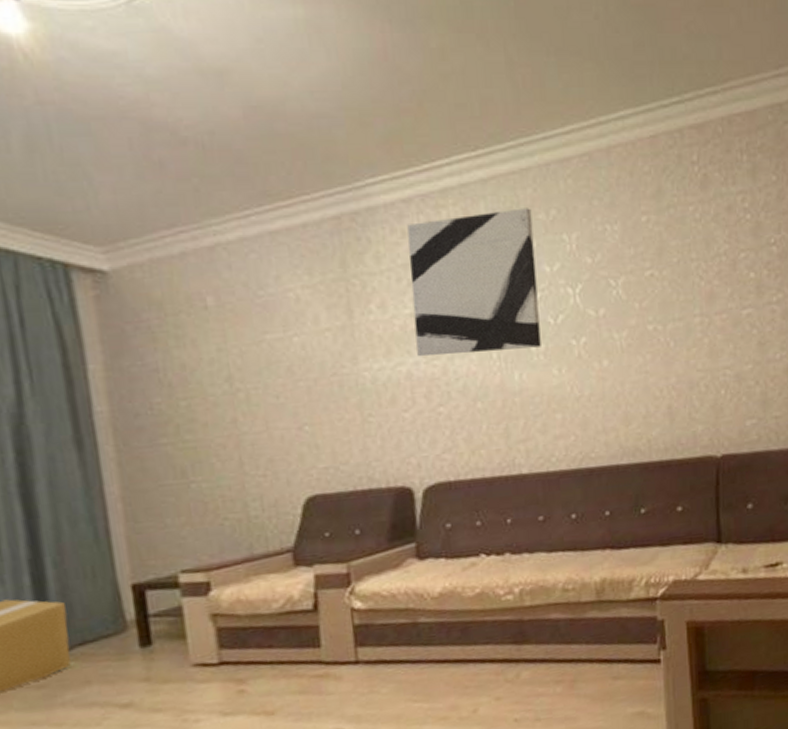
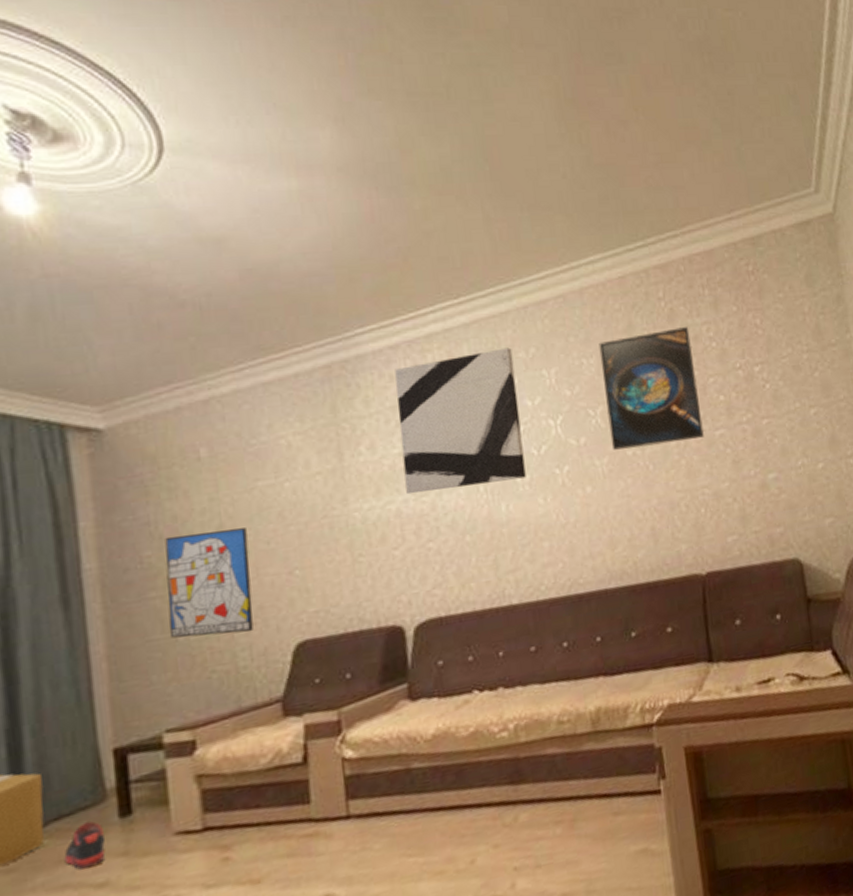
shoe: none [90,648,128,691] -> present [64,821,106,870]
wall art: none [174,380,264,485] -> present [165,528,253,638]
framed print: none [624,196,730,324] -> present [598,327,704,450]

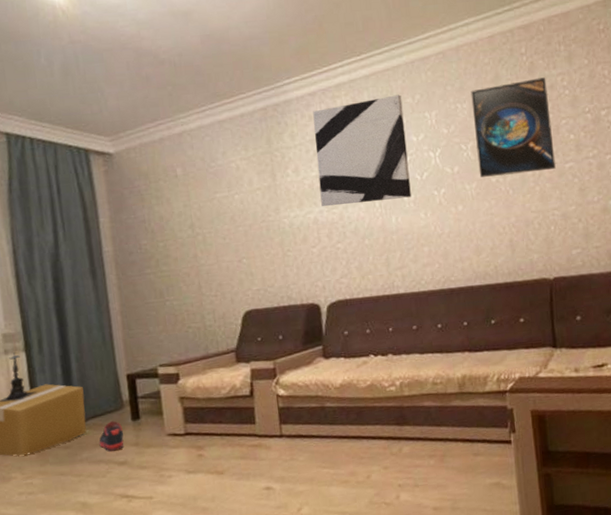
wall art: present [165,528,253,638] -> none [155,227,215,303]

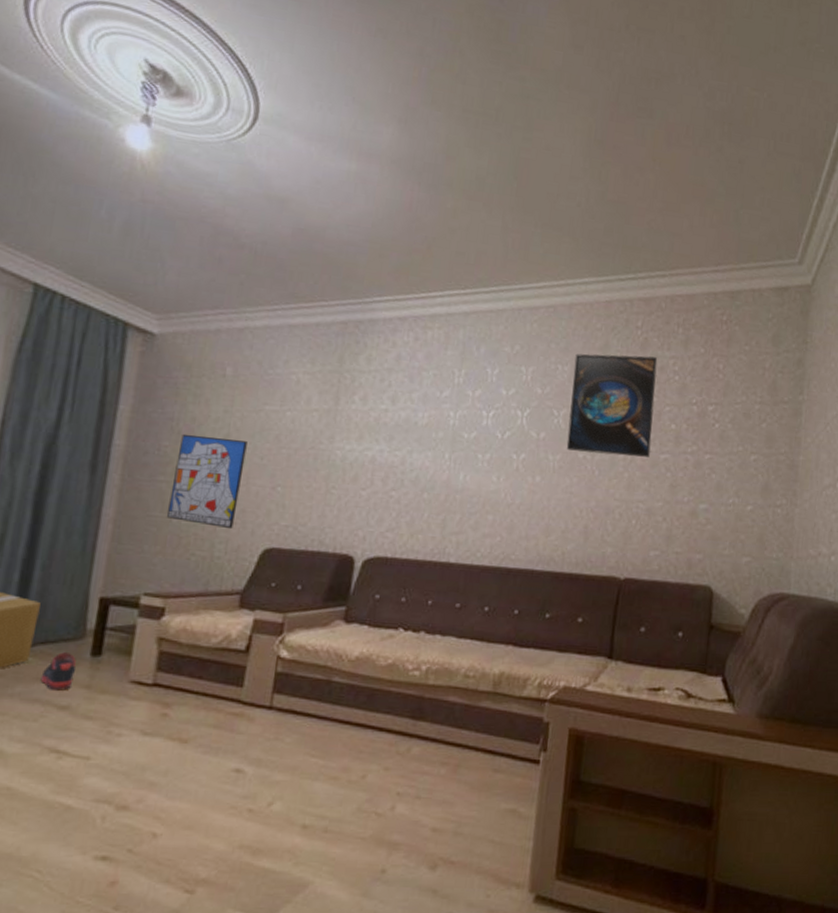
wall art: none [155,227,215,303] -> present [166,433,247,530]
wall art: present [313,94,411,207] -> none [383,337,500,456]

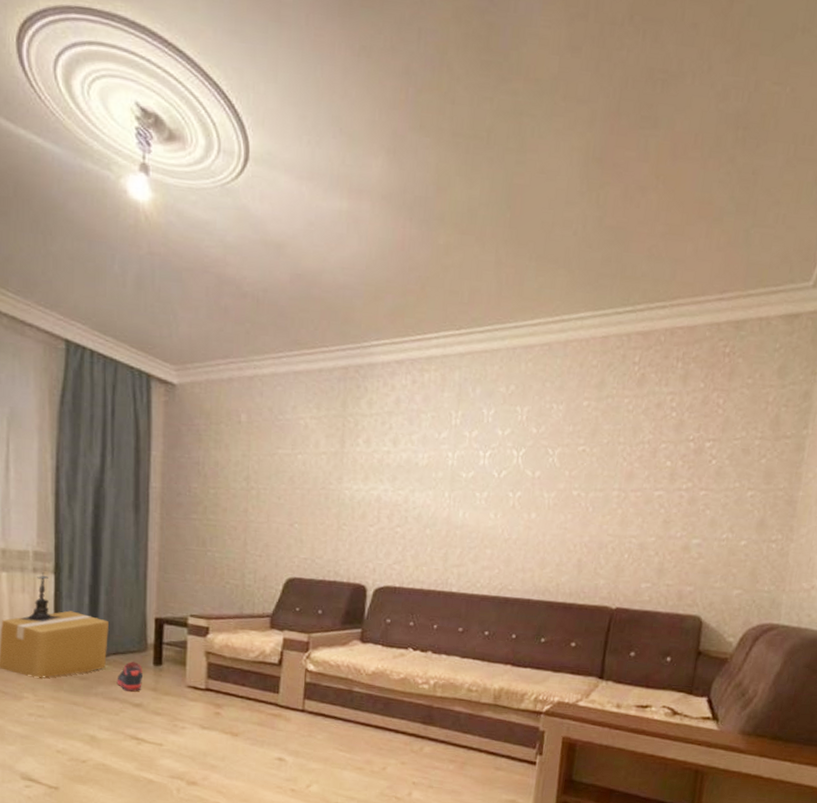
wall art: present [166,433,247,530] -> none [202,476,265,562]
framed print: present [566,353,658,457] -> none [561,392,655,494]

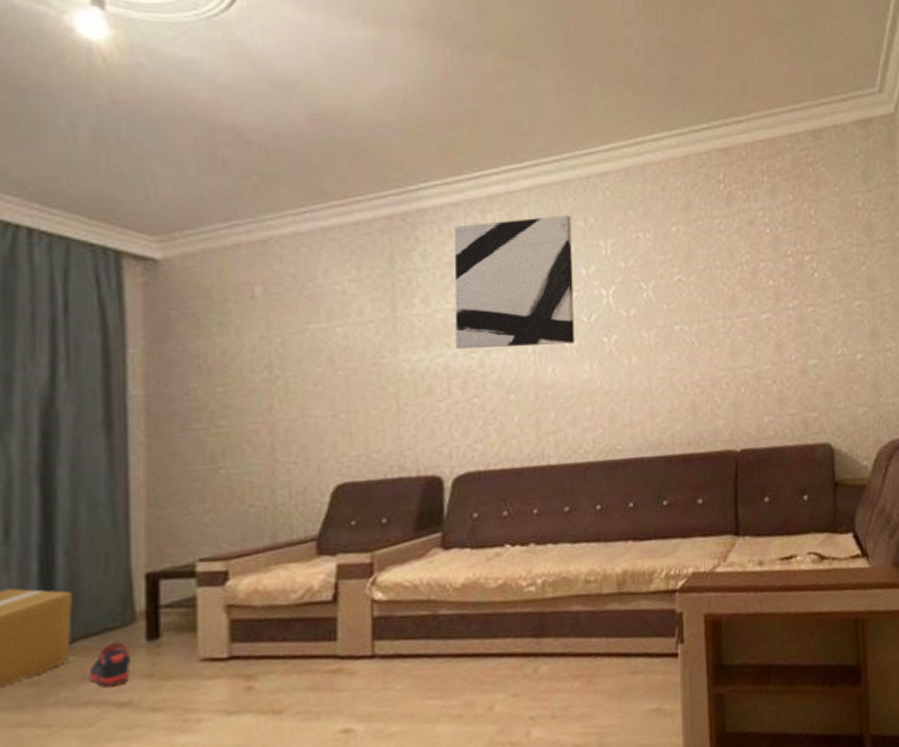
wall art: none [387,380,495,494] -> present [454,215,574,350]

